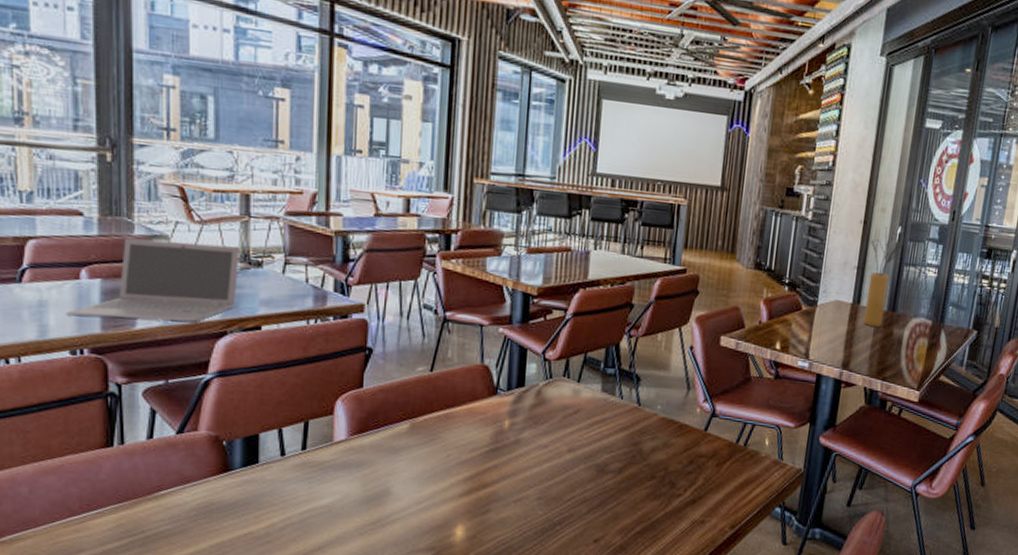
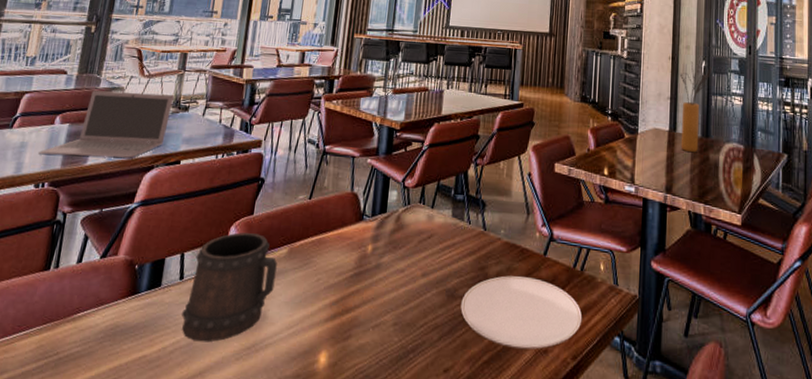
beer mug: none [289,407,398,519] -> present [182,232,277,343]
plate: none [612,451,743,520] -> present [460,275,583,350]

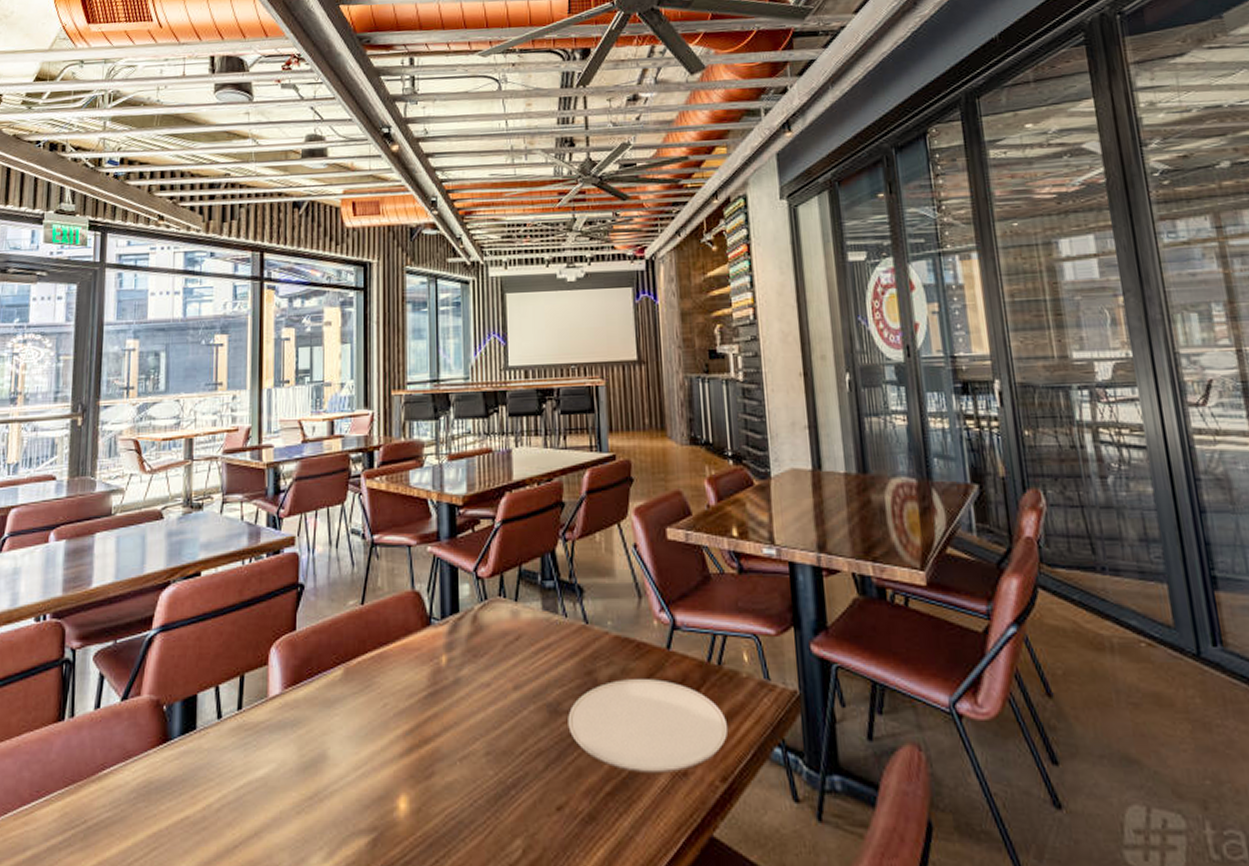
laptop: present [38,90,174,159] -> none [35,492,184,581]
beer mug: present [182,232,277,343] -> none [225,654,332,795]
vase: present [680,61,712,153] -> none [818,375,860,496]

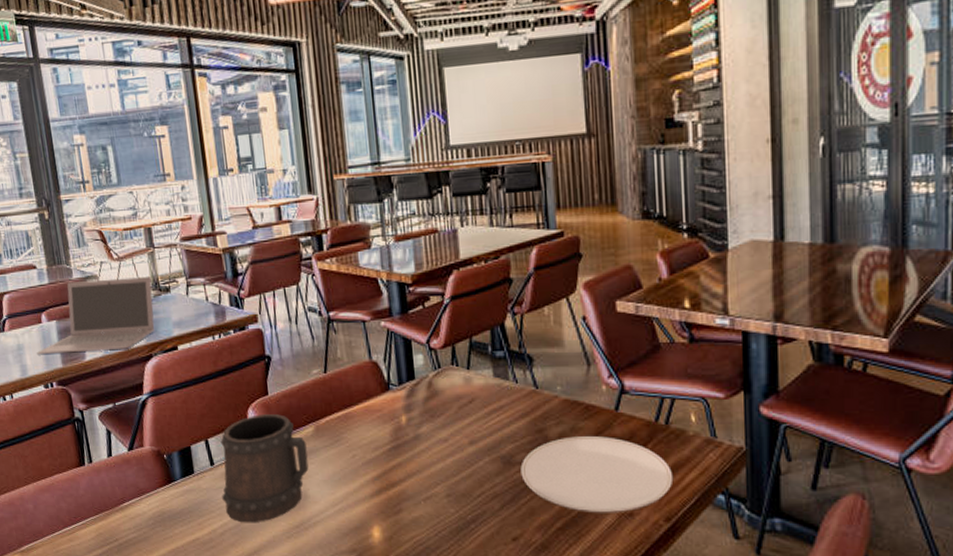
laptop: none [35,492,184,581] -> present [37,277,155,355]
beer mug: none [225,654,332,795] -> present [220,414,309,523]

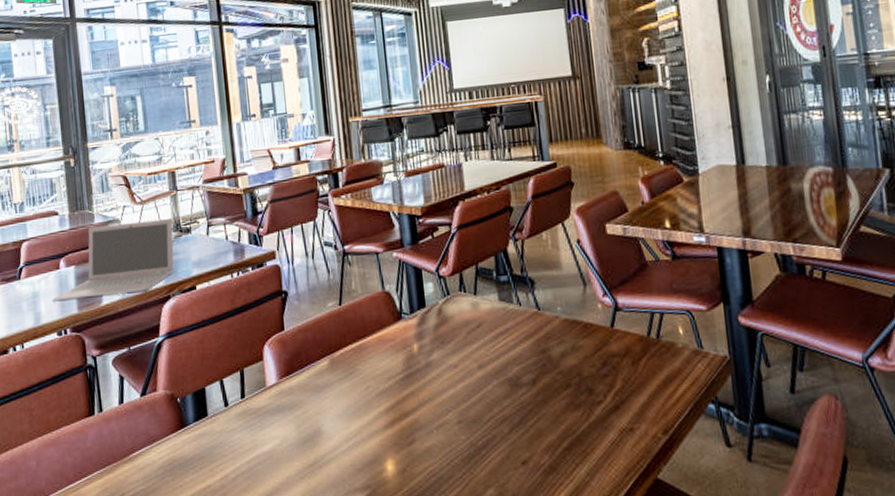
beer mug: present [220,414,309,523] -> none [235,349,323,466]
plate: present [520,436,674,513] -> none [527,353,668,431]

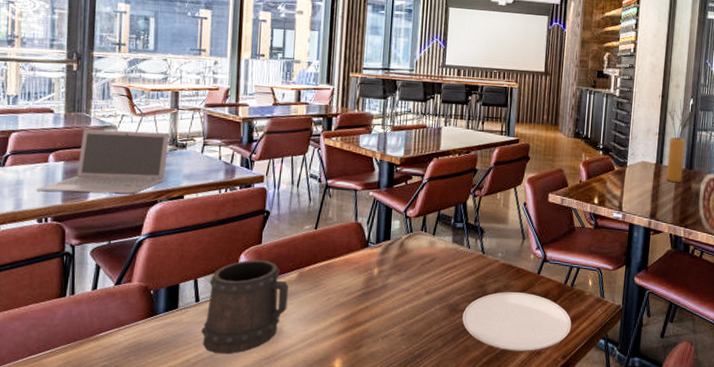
beer mug: none [235,349,323,466] -> present [201,260,289,354]
plate: none [527,353,668,431] -> present [462,292,572,352]
vase: none [740,78,779,187] -> present [666,99,699,183]

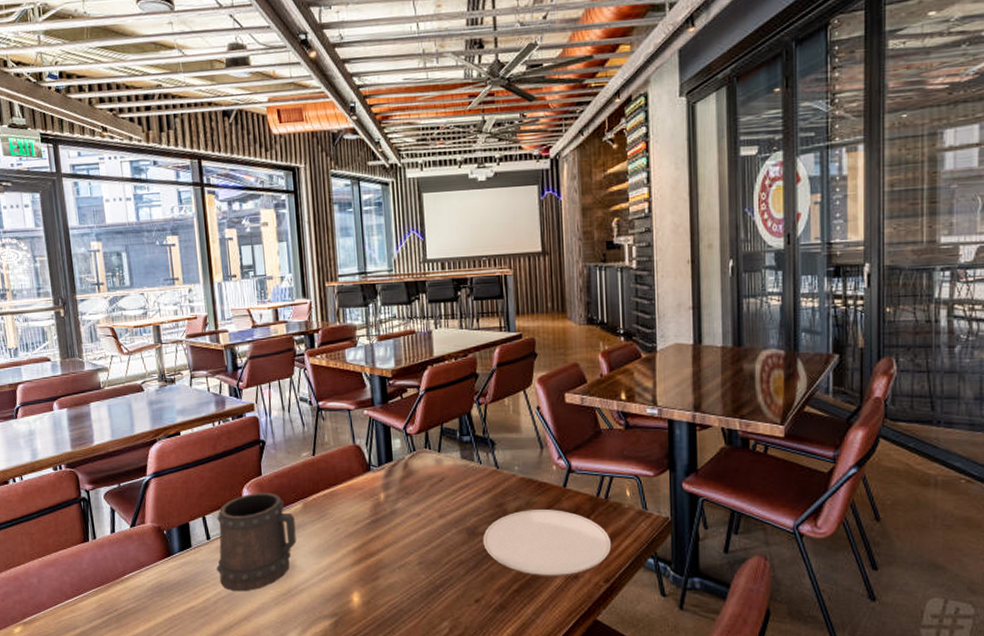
laptop: present [36,129,170,194] -> none [47,369,160,440]
vase: present [666,99,699,183] -> none [703,262,742,366]

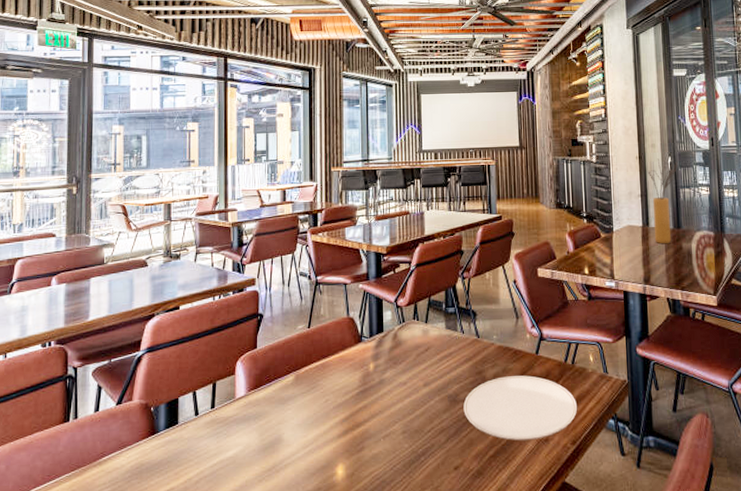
beer mug: present [216,493,297,592] -> none [202,365,286,470]
vase: none [703,262,742,366] -> present [648,158,678,244]

